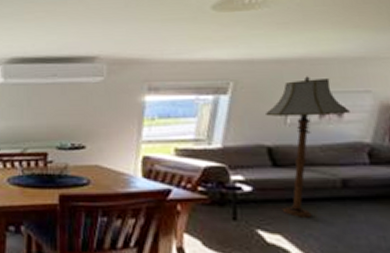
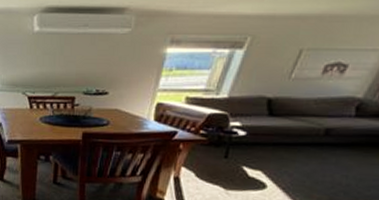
floor lamp: present [266,76,350,218] -> none [267,33,352,159]

